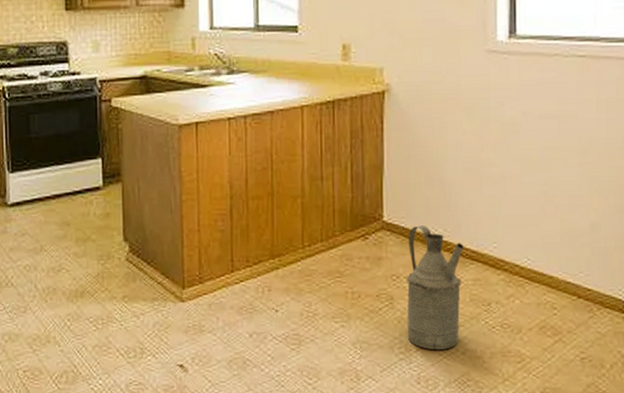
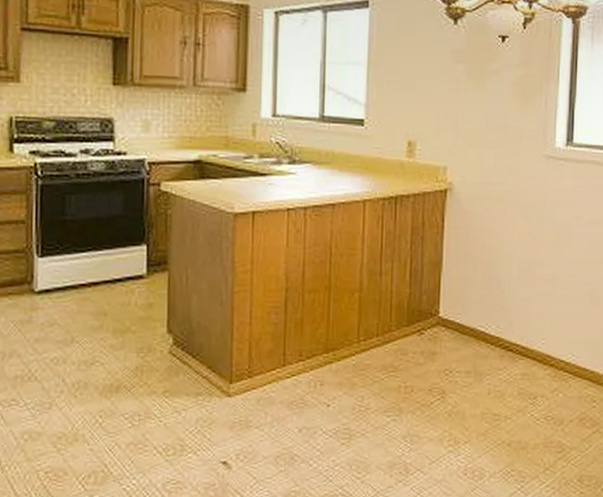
watering can: present [406,226,464,349] -> none [457,322,515,442]

